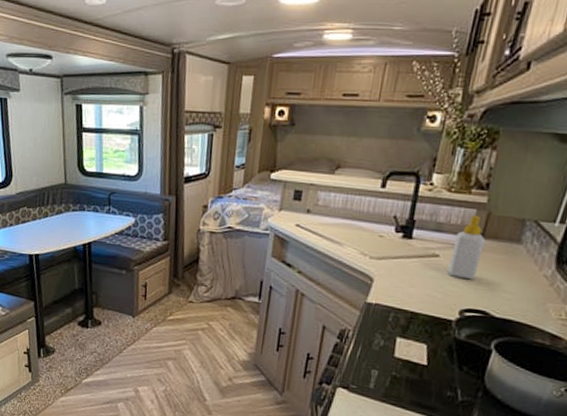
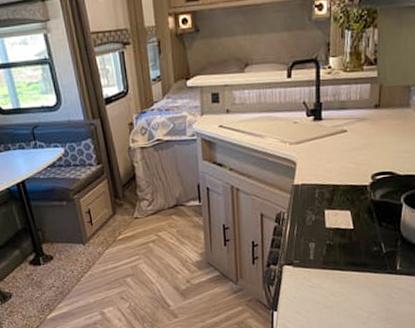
soap bottle: present [448,215,485,279] -> none [356,89,381,147]

